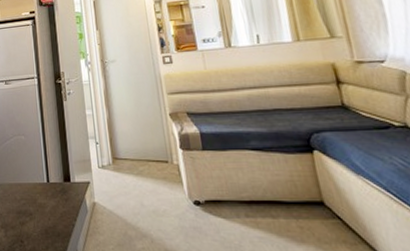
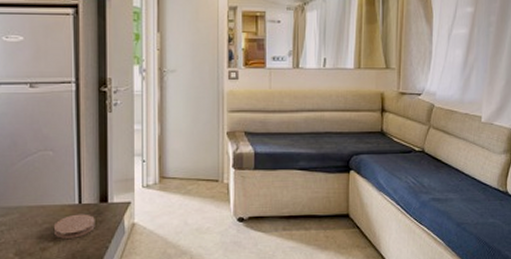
coaster: none [29,192,62,215] -> present [53,214,95,239]

